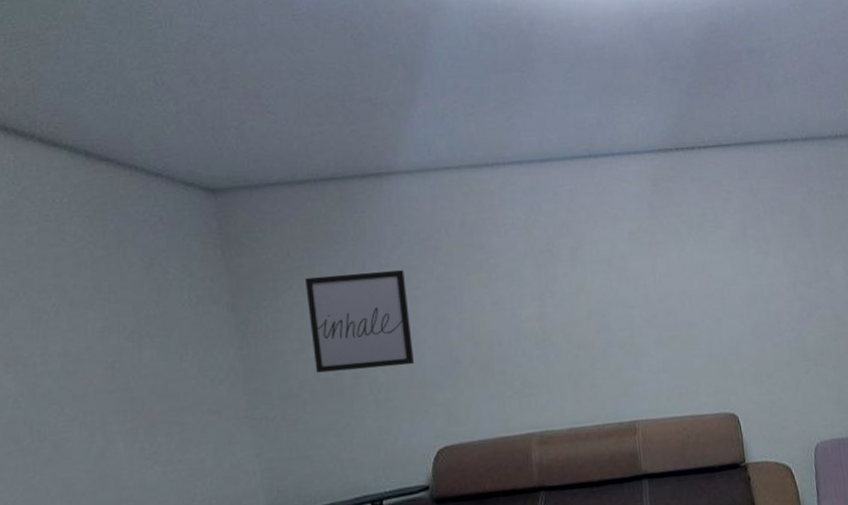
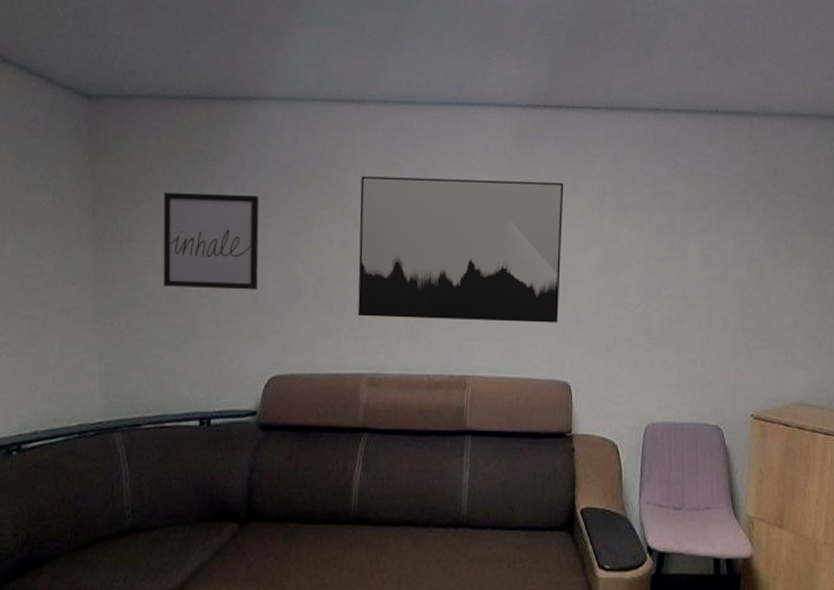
wall art: none [505,221,718,377] -> present [357,176,564,323]

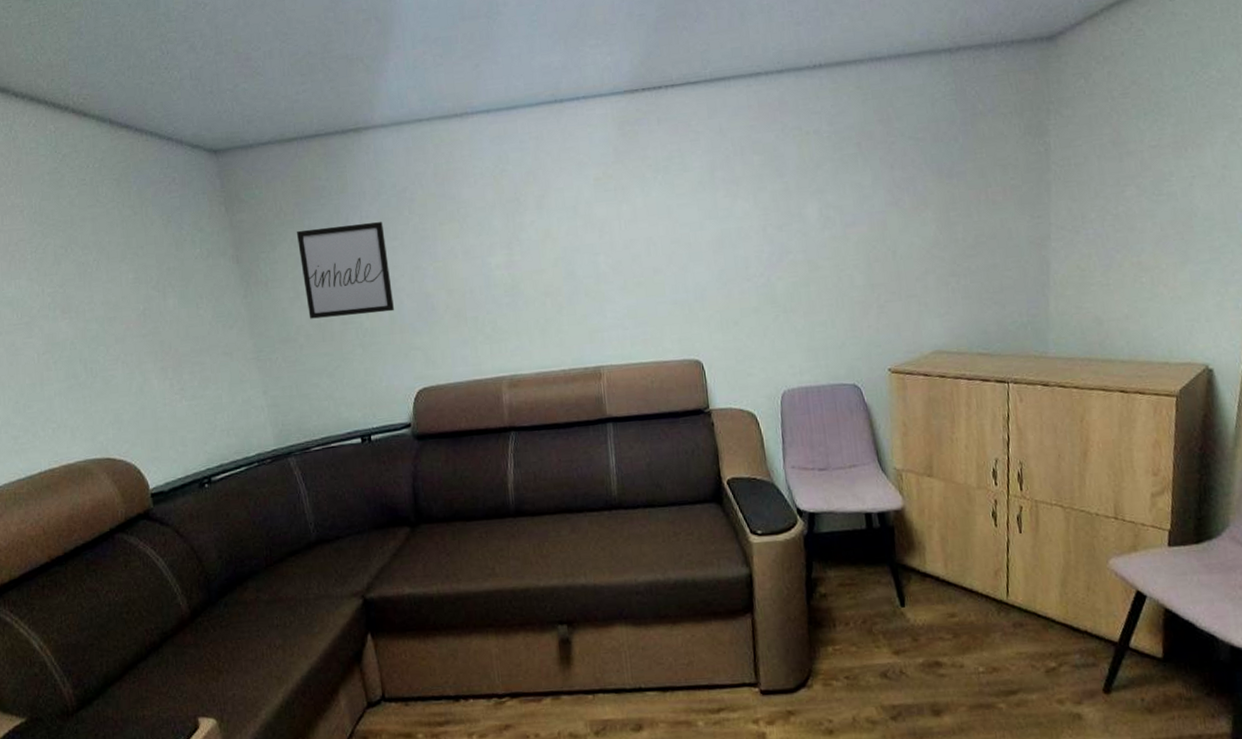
wall art: present [357,176,564,323] -> none [474,164,683,323]

